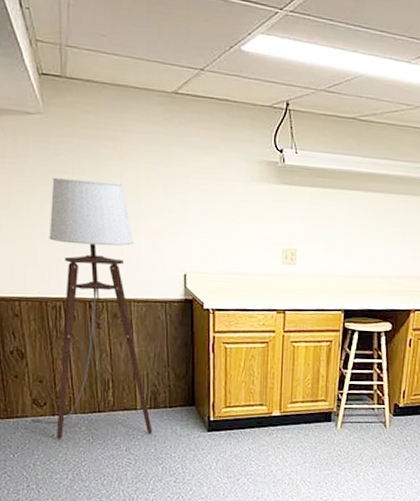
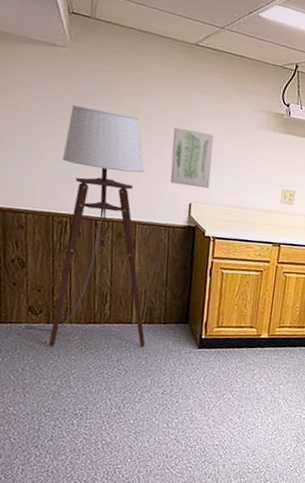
wall art: none [160,191,204,256] -> present [170,127,214,189]

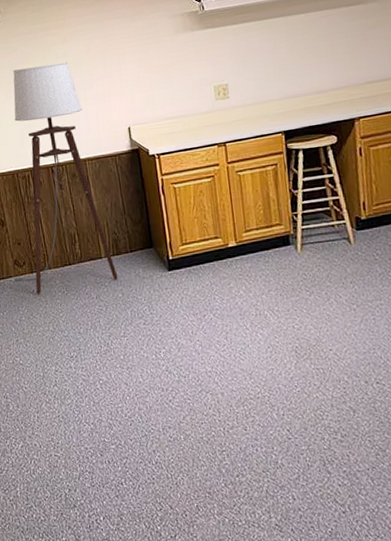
wall art: present [170,127,214,189] -> none [99,54,143,114]

